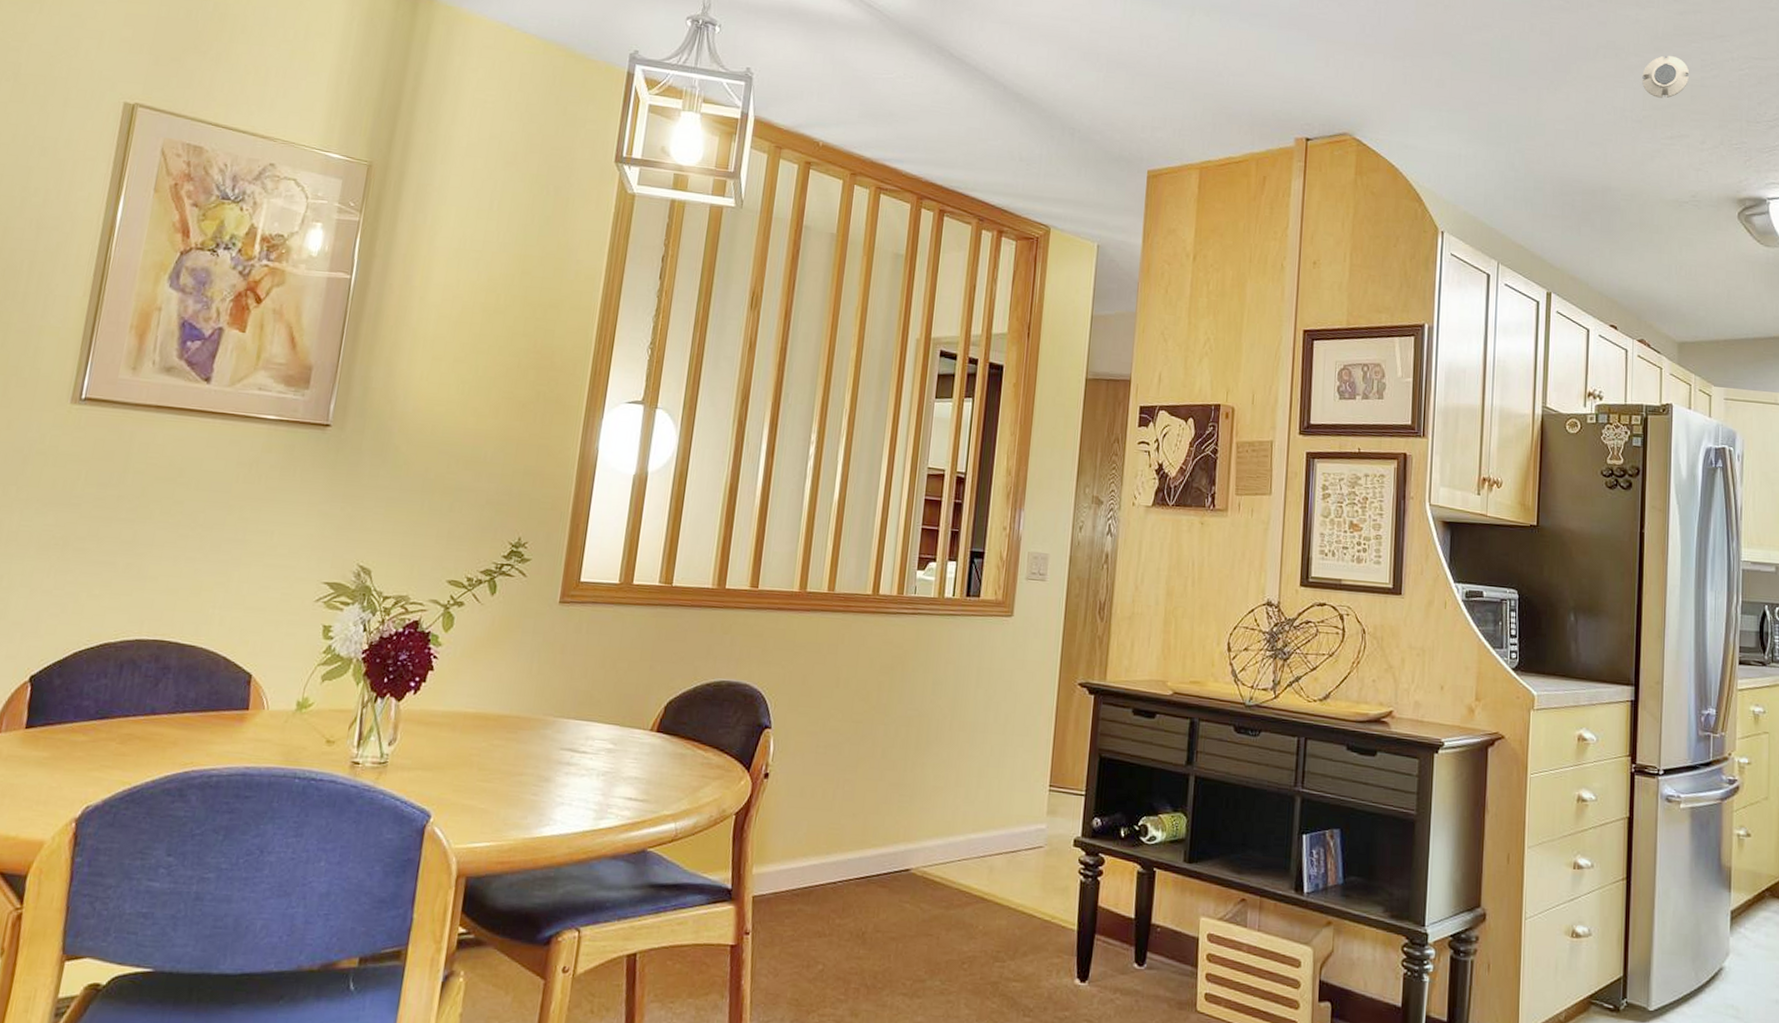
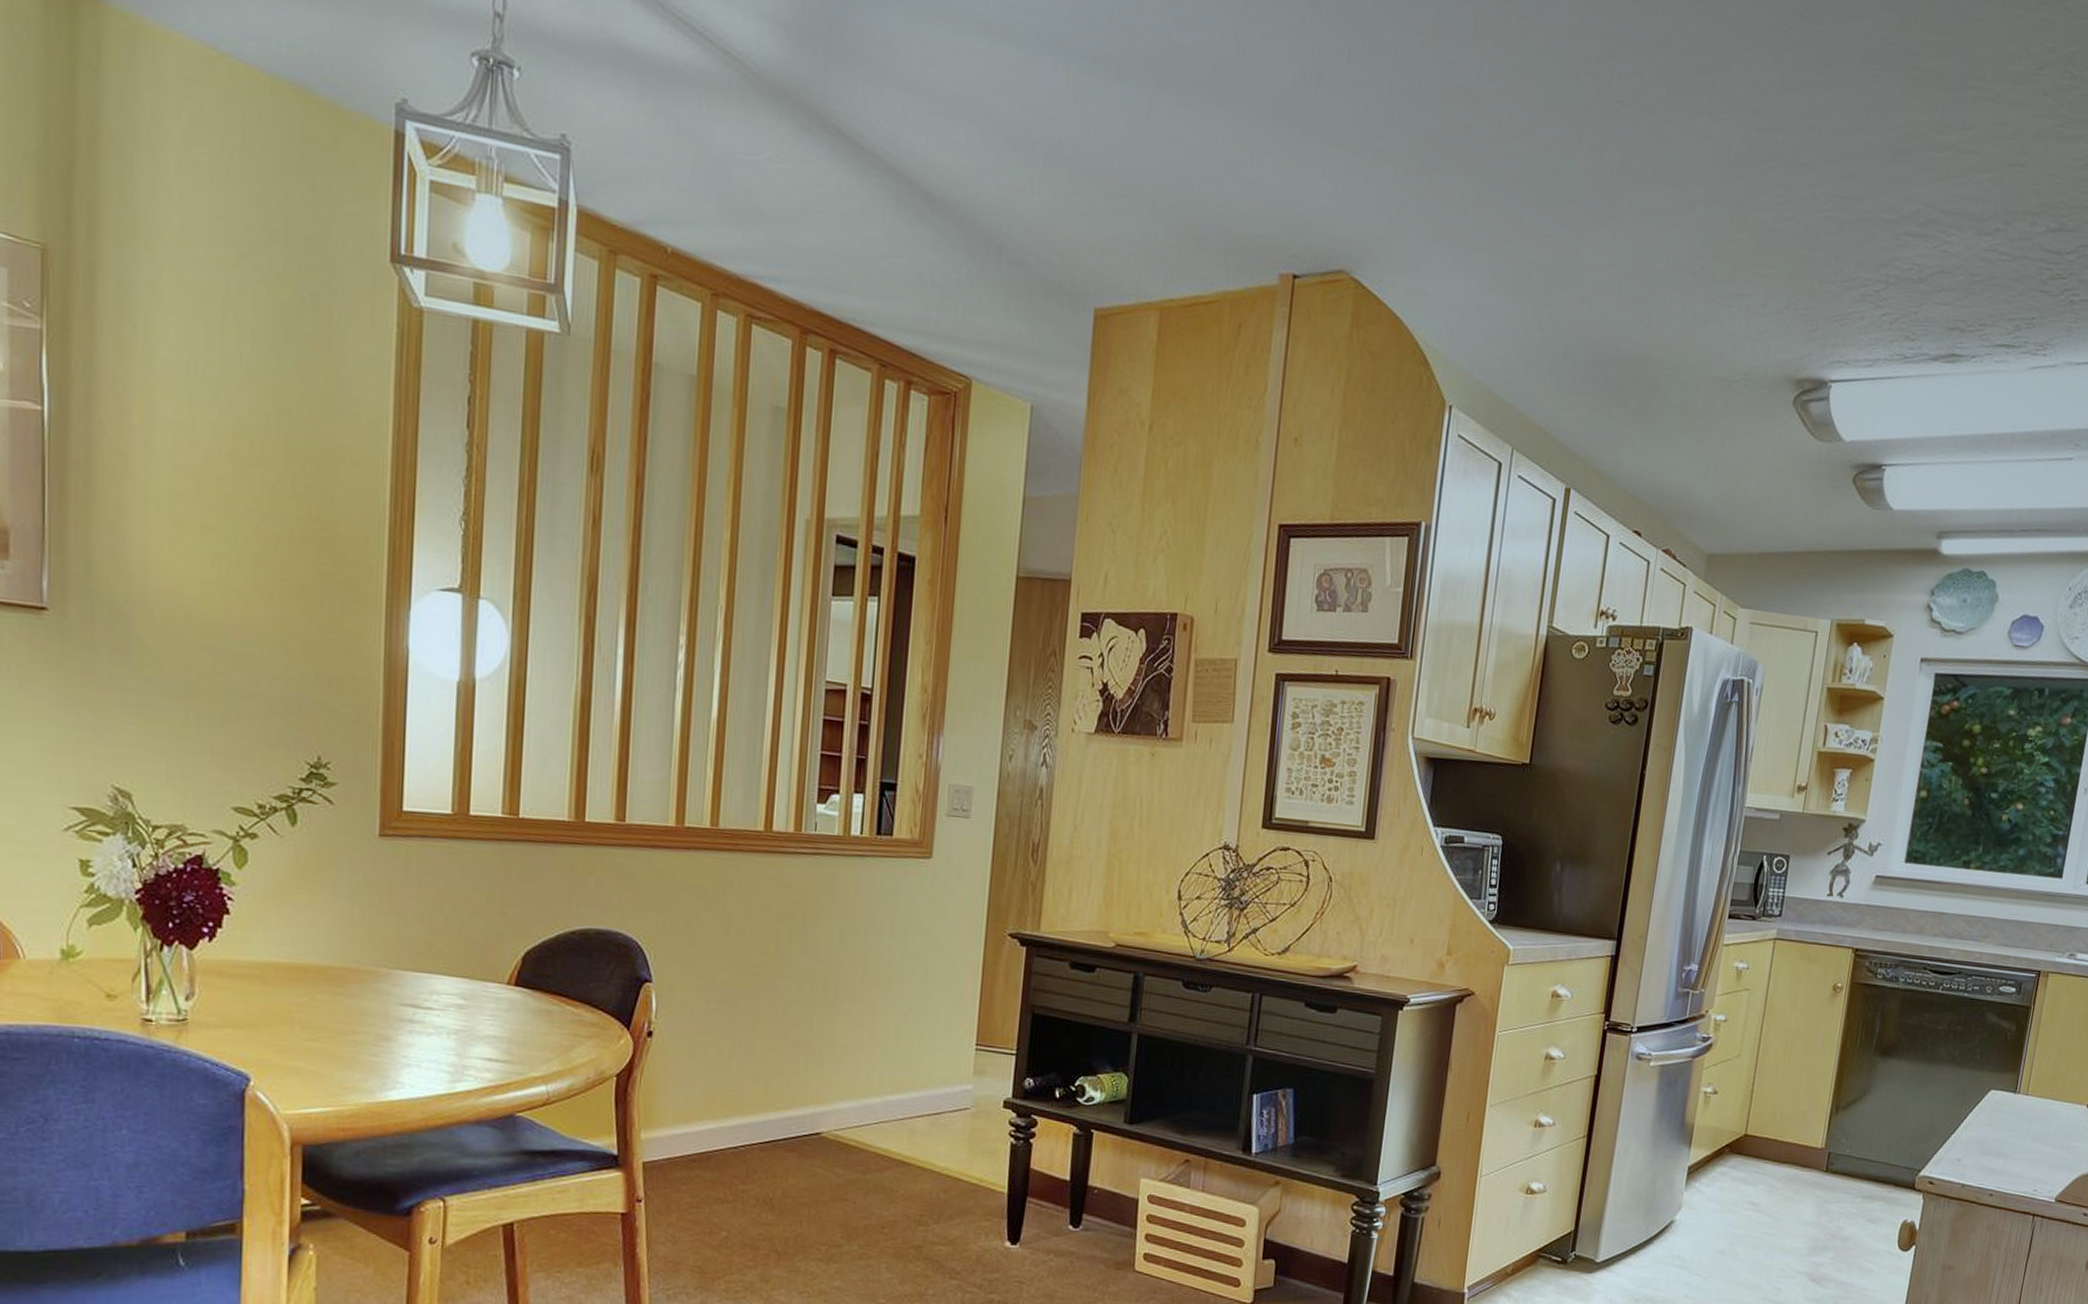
smoke detector: present [1642,56,1689,98] -> none [1703,187,1761,244]

